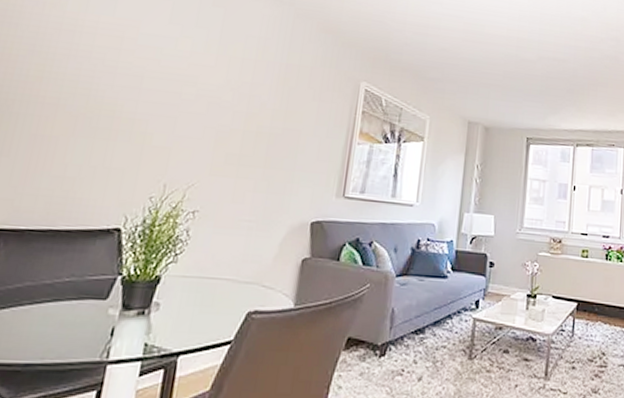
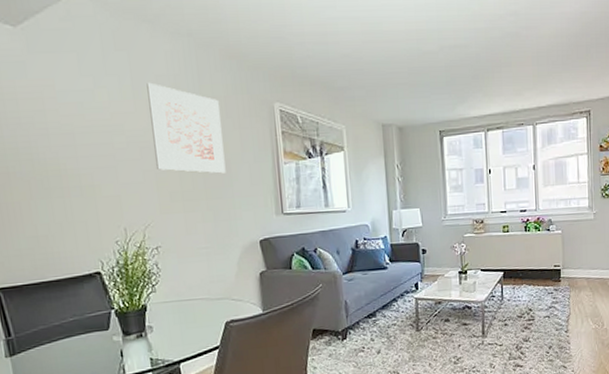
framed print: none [218,41,305,144] -> present [147,82,226,174]

